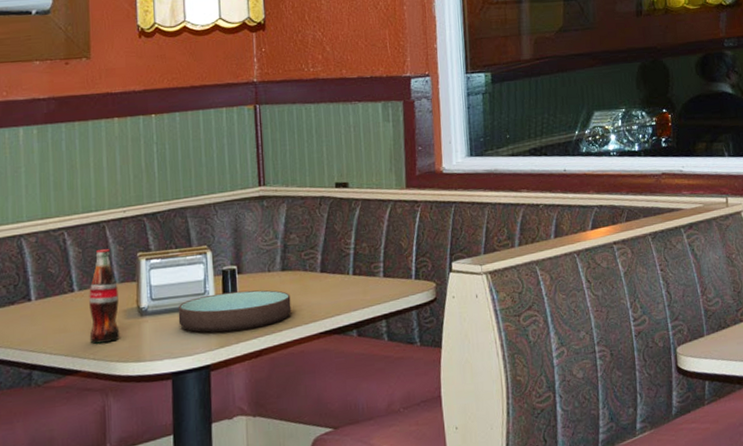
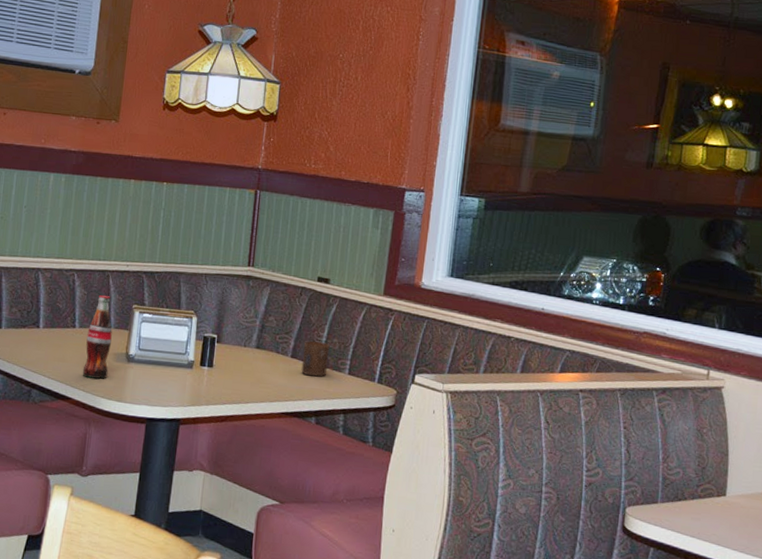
bowl: present [178,289,292,333] -> none [159,356,261,395]
cup: none [331,249,360,288] -> present [301,341,330,377]

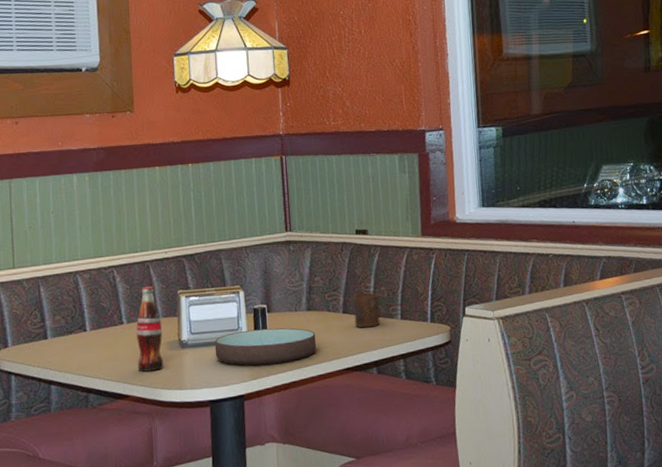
bowl: none [159,356,261,395] -> present [214,327,317,366]

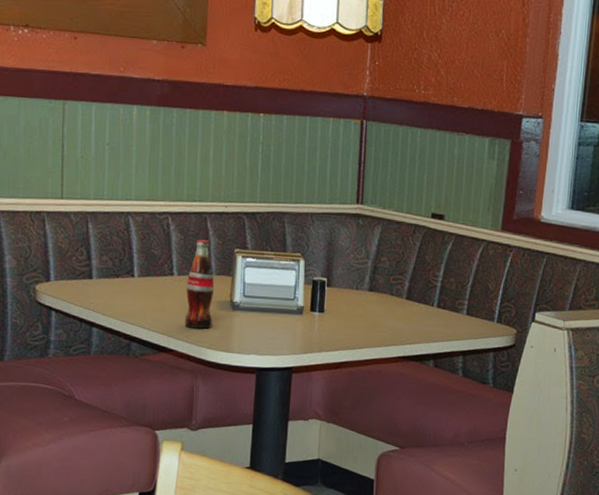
bowl: present [214,327,317,366] -> none [267,301,375,341]
cup: present [353,293,380,328] -> none [417,281,447,319]

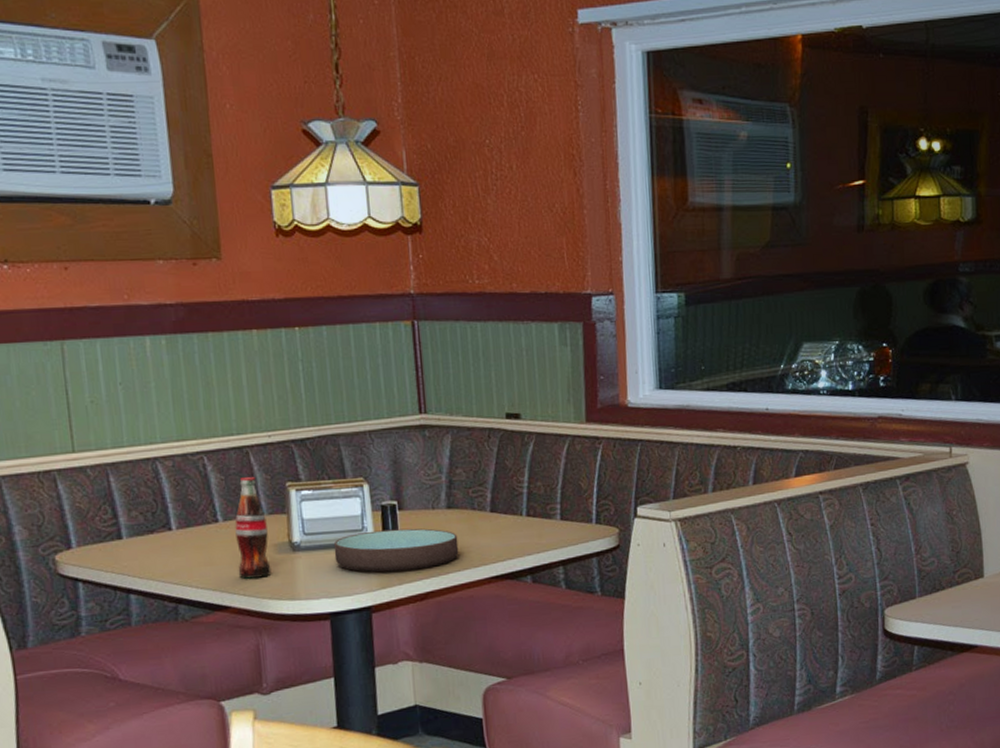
bowl: none [267,301,375,341] -> present [333,528,459,572]

